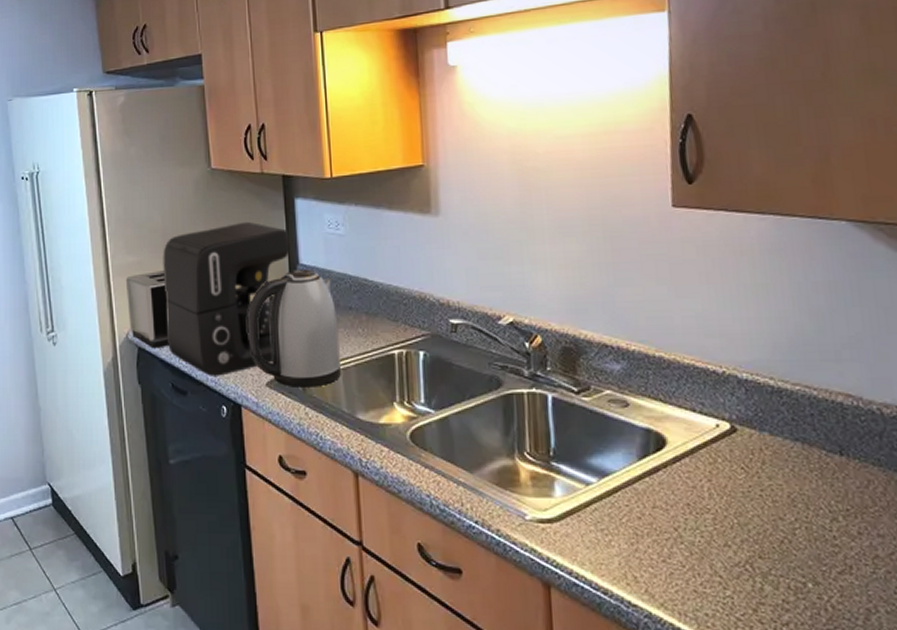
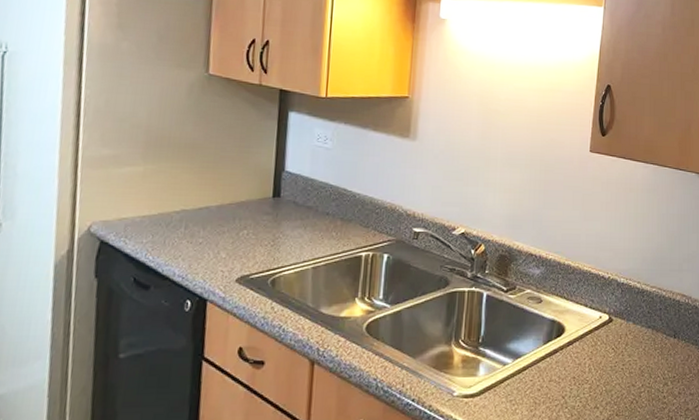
toaster: present [125,269,169,349] -> none [93,165,143,243]
coffee maker: present [163,221,290,376] -> none [135,127,279,272]
kettle: present [247,269,342,387] -> none [223,176,315,284]

